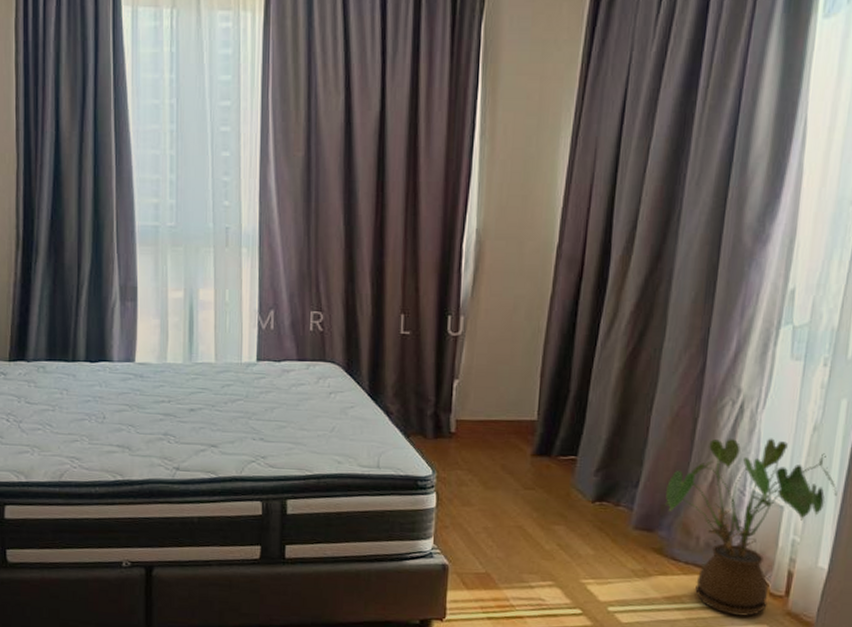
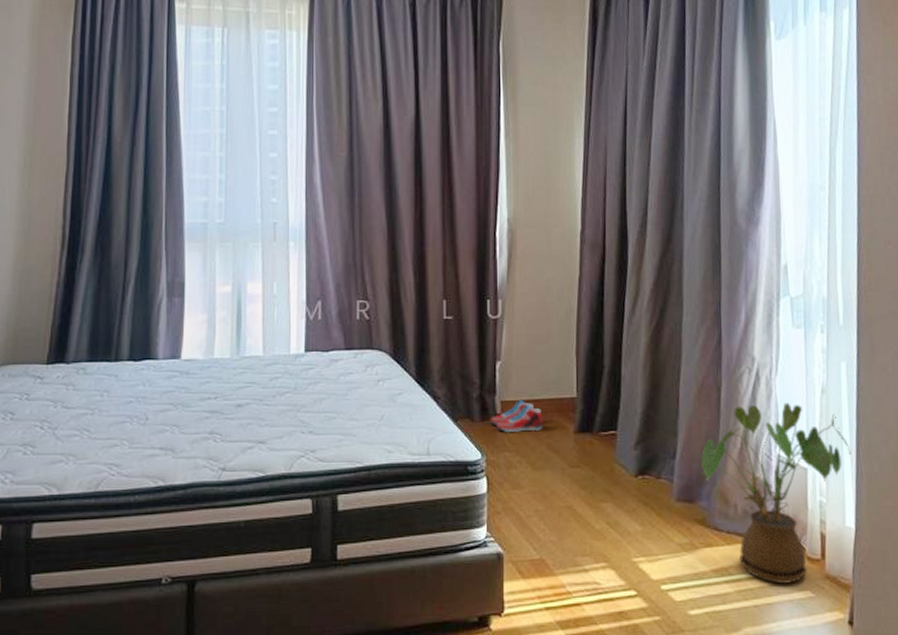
shoe: none [443,419,499,452] -> present [490,399,543,432]

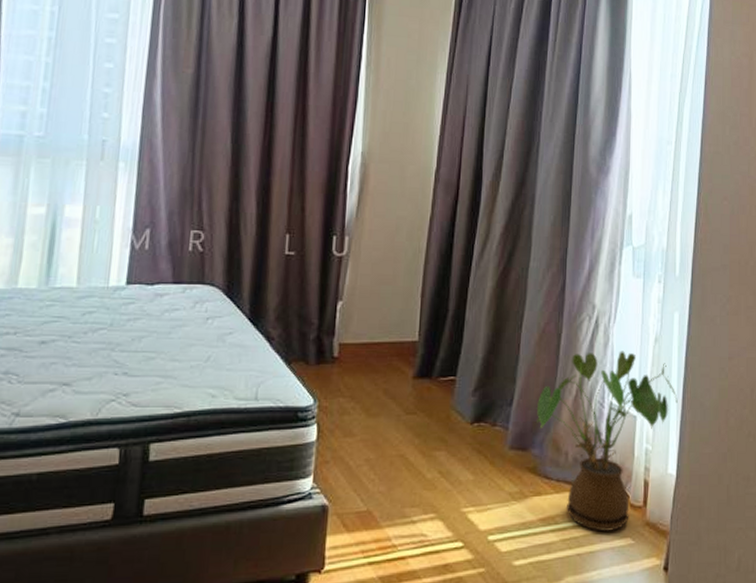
shoe: present [490,399,543,432] -> none [325,342,382,376]

